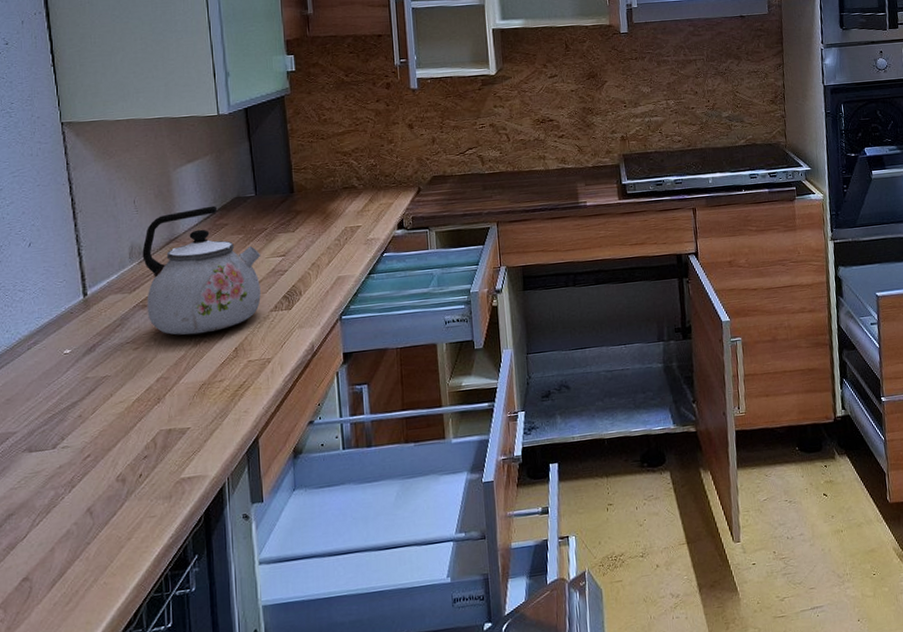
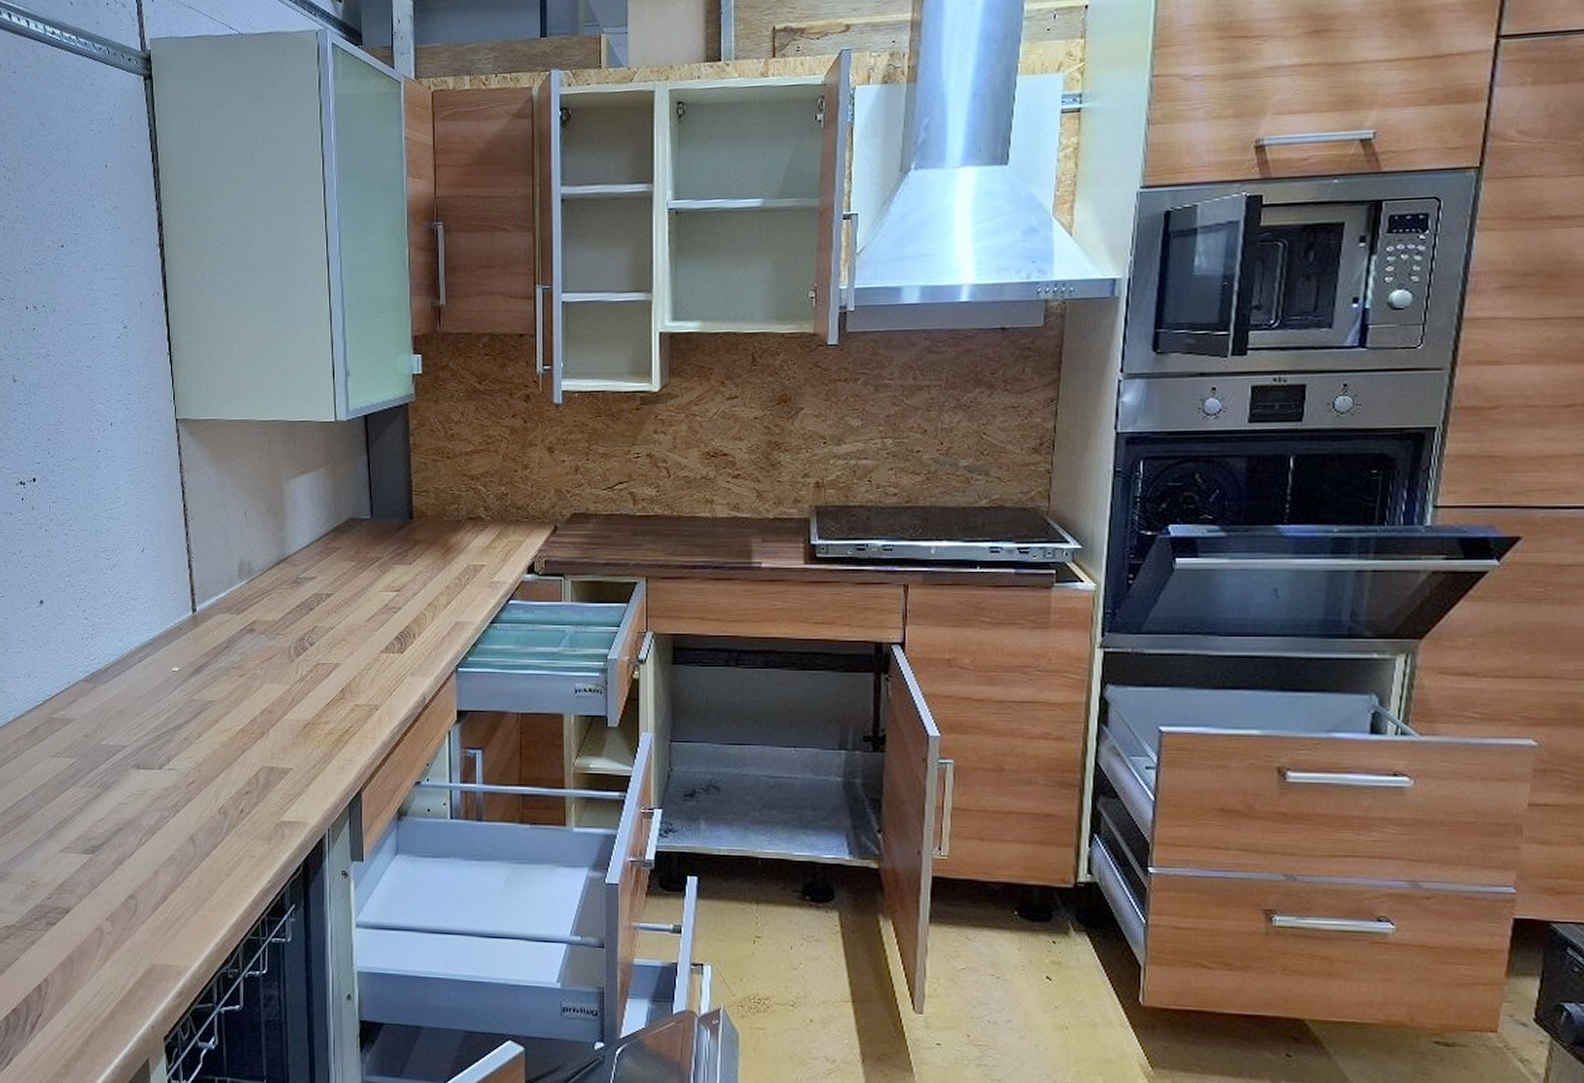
kettle: present [142,205,261,335] -> none [251,526,374,668]

